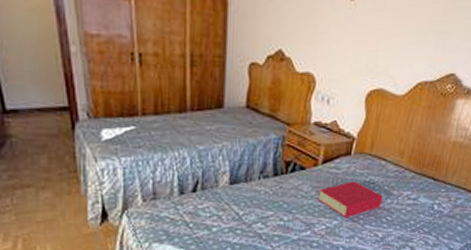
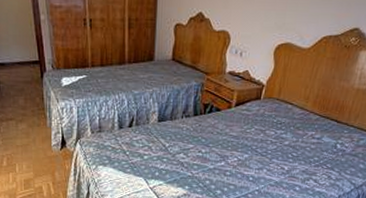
book: present [318,181,383,218] -> none [231,121,290,153]

